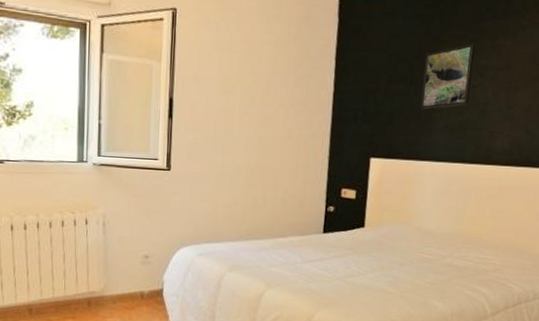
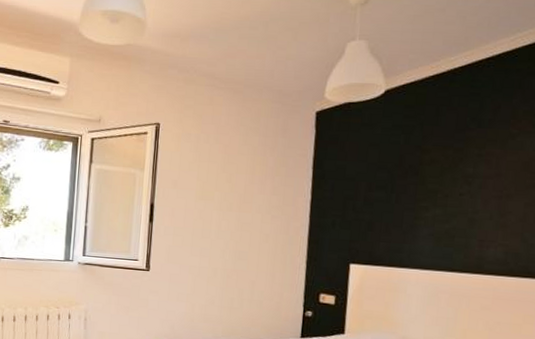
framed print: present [420,44,475,109] -> none [403,152,460,217]

